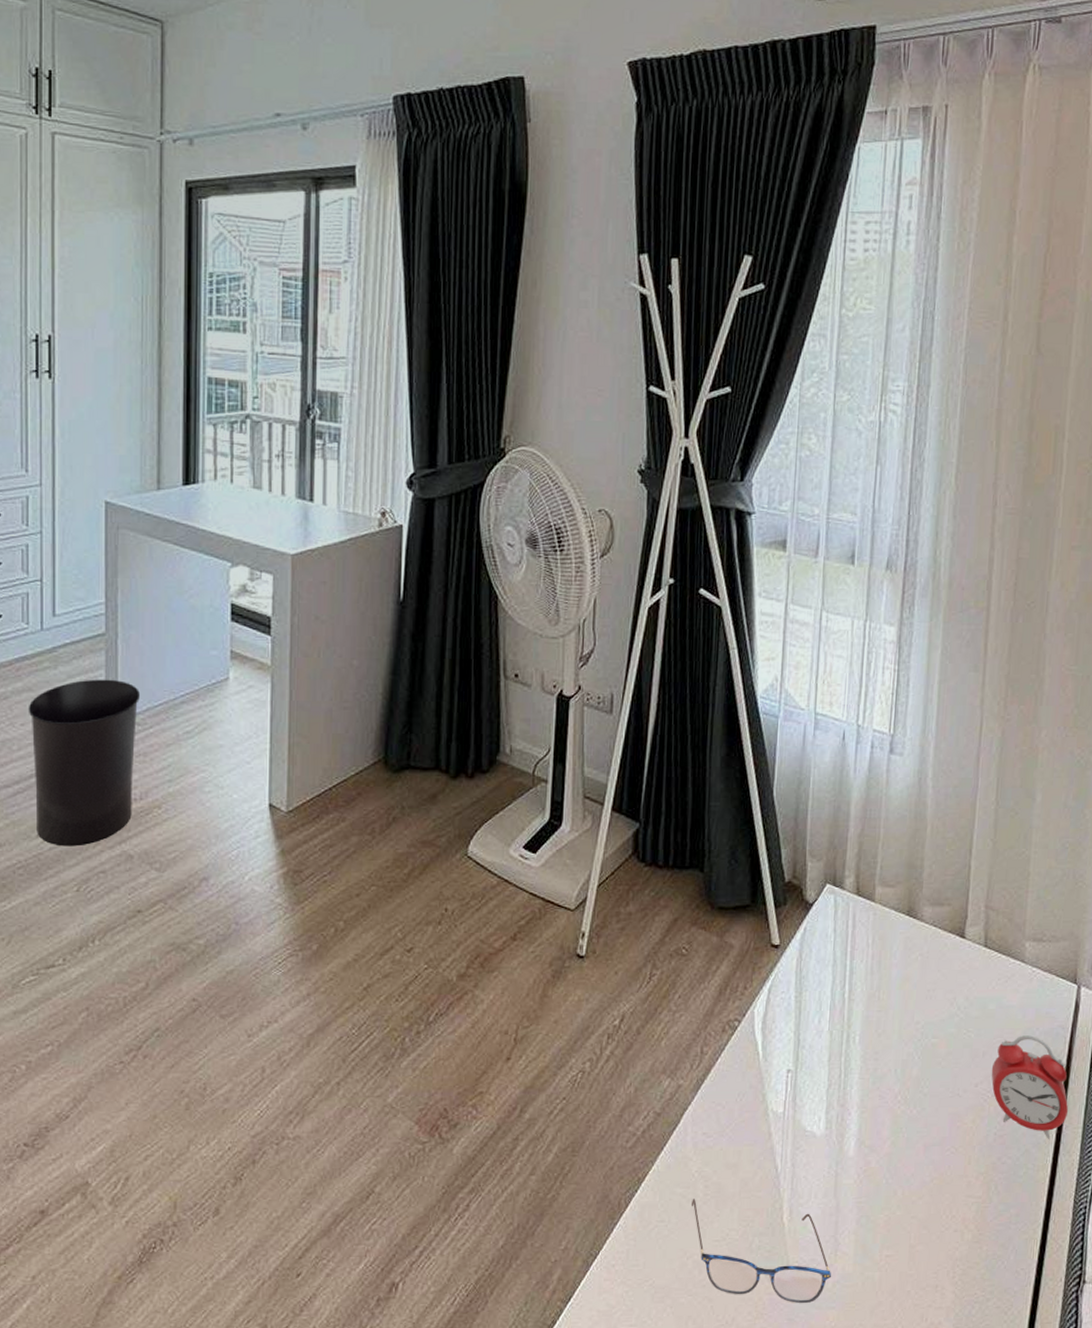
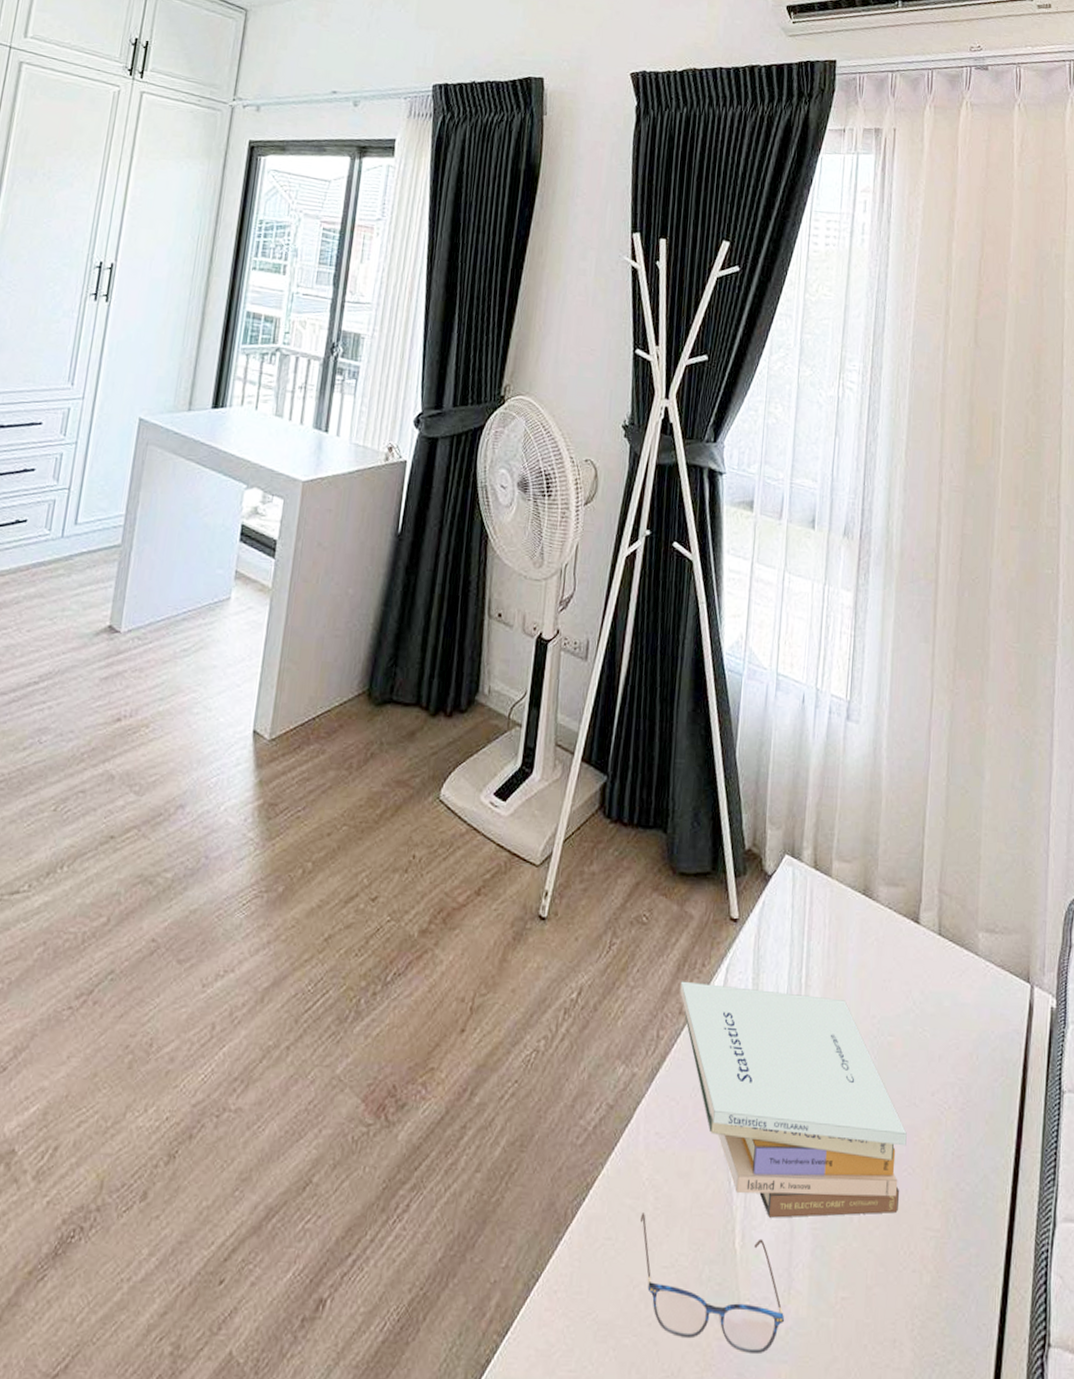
waste bin: present [28,679,140,847] -> none [24,589,145,762]
books: none [722,1003,950,1196] -> present [680,981,907,1218]
alarm clock: present [991,1035,1069,1139] -> none [947,1039,1026,1164]

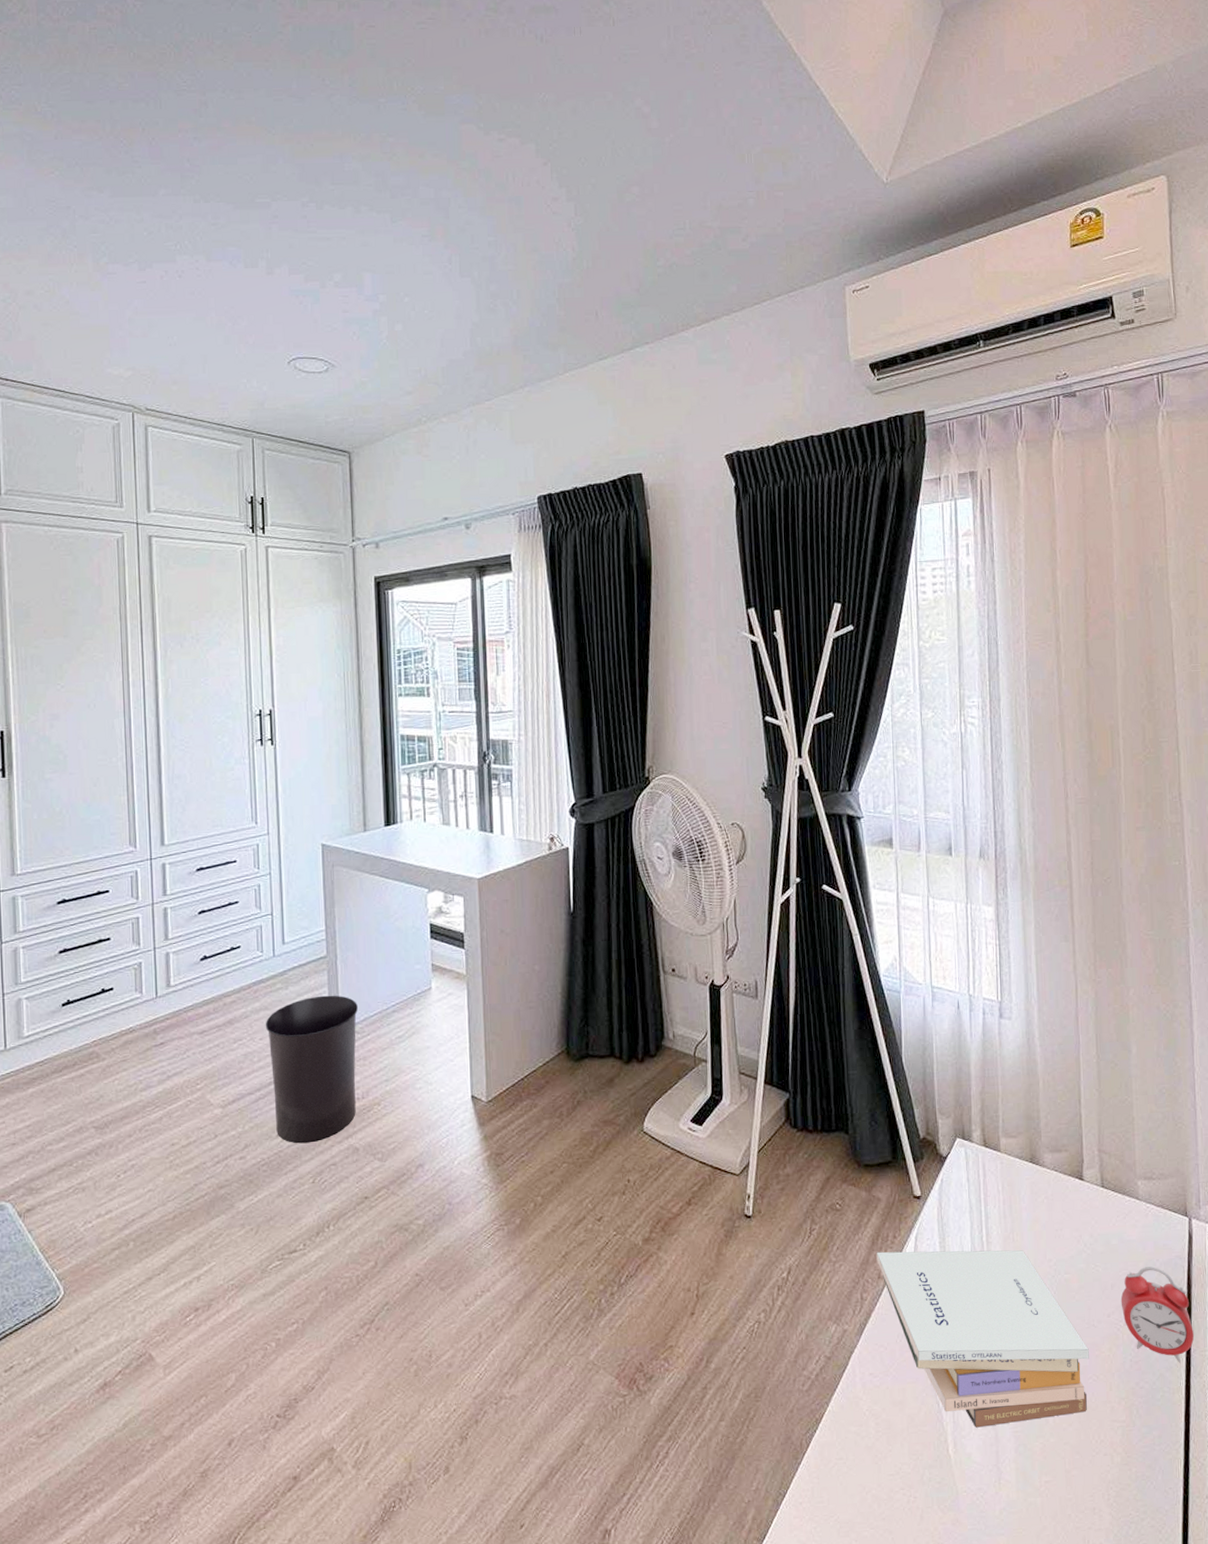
waste bin: none [24,589,145,762] -> present [265,995,358,1144]
glasses: present [640,1213,785,1353] -> none [865,1436,998,1531]
alarm clock: none [947,1039,1026,1164] -> present [1120,1266,1195,1363]

